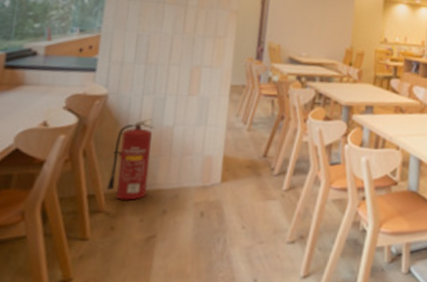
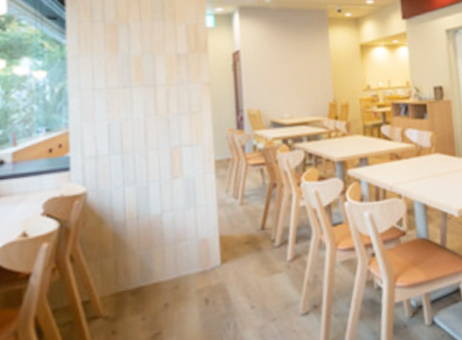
fire extinguisher: present [107,118,155,200] -> none [101,210,145,301]

